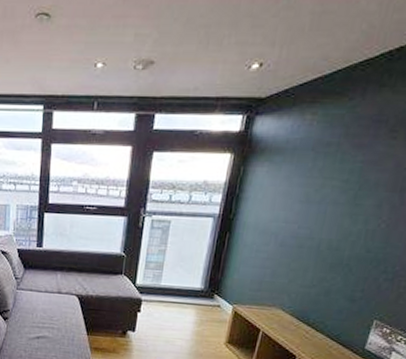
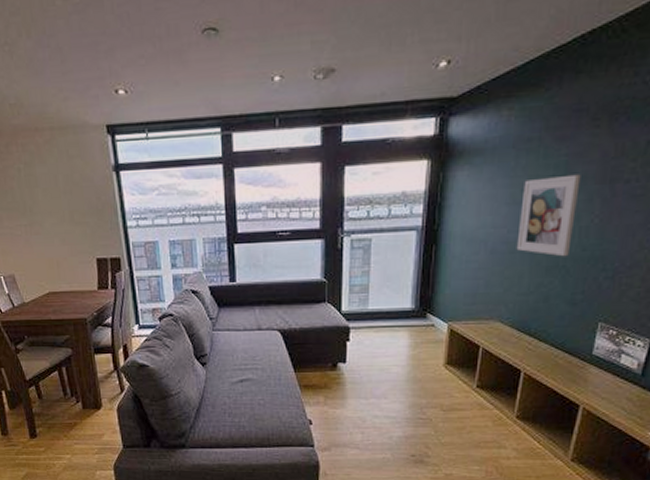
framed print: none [304,180,374,256] -> present [516,174,581,257]

